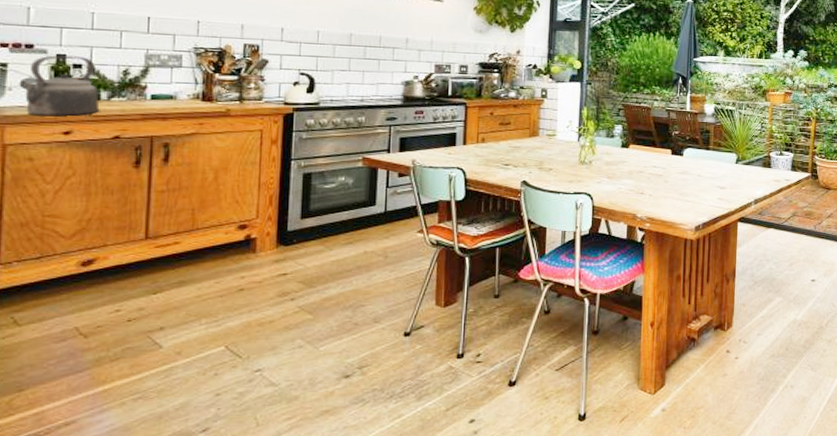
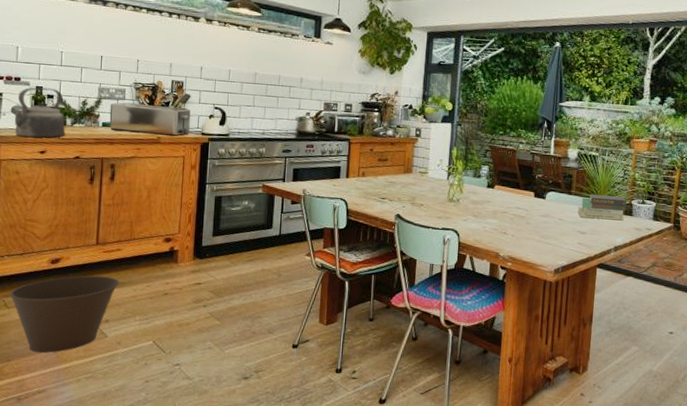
basket: none [19,276,179,376] -> present [9,275,120,353]
toaster: none [160,70,270,108] -> present [109,102,191,137]
books: none [716,148,765,173] -> present [578,193,627,221]

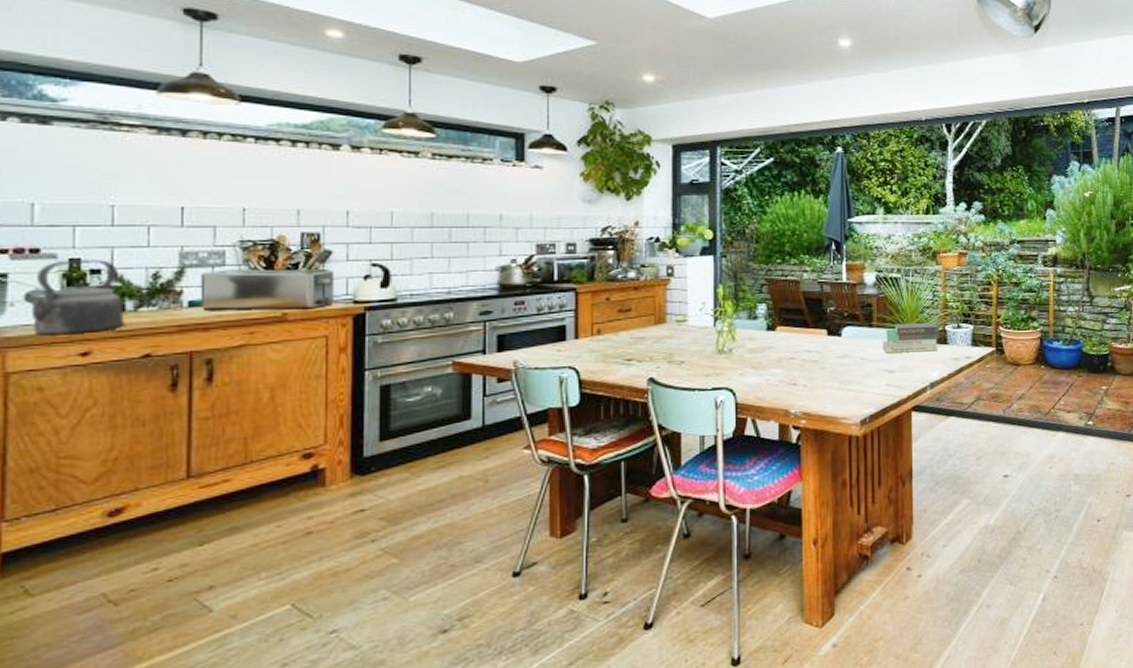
basket: present [9,275,120,353] -> none [31,522,231,656]

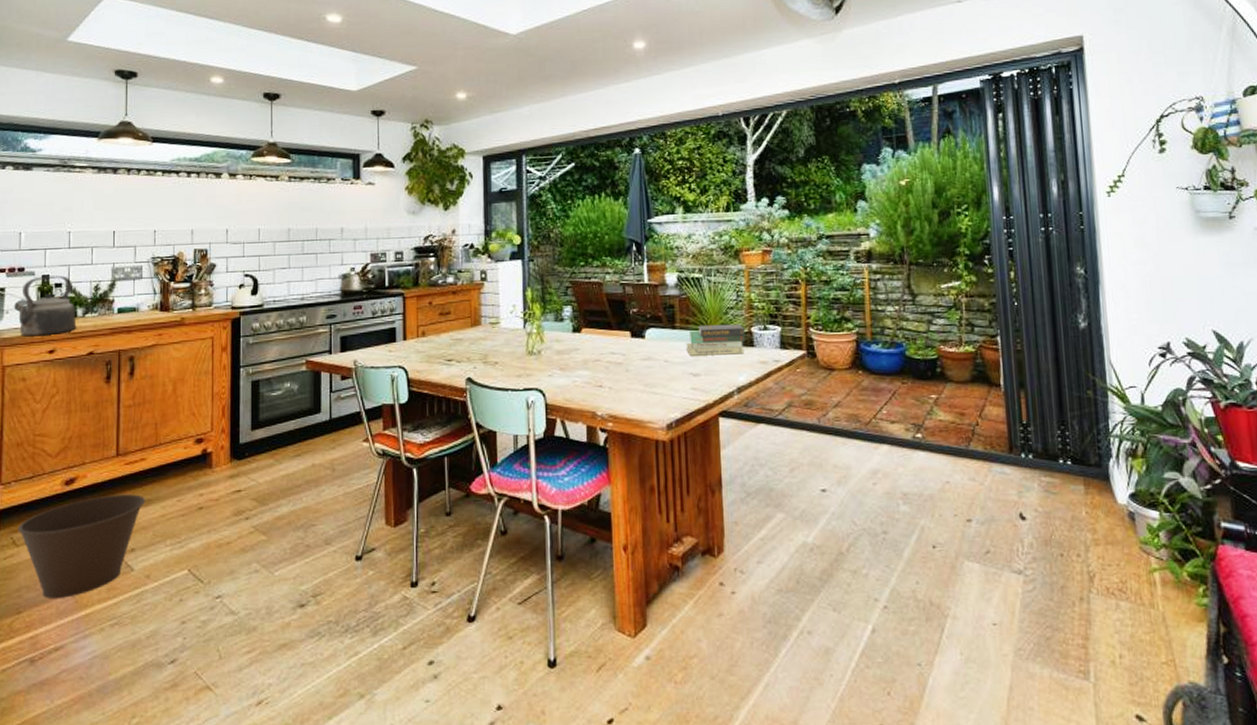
basket: none [31,522,231,656] -> present [17,494,146,598]
toaster: present [200,269,335,312] -> none [125,280,218,317]

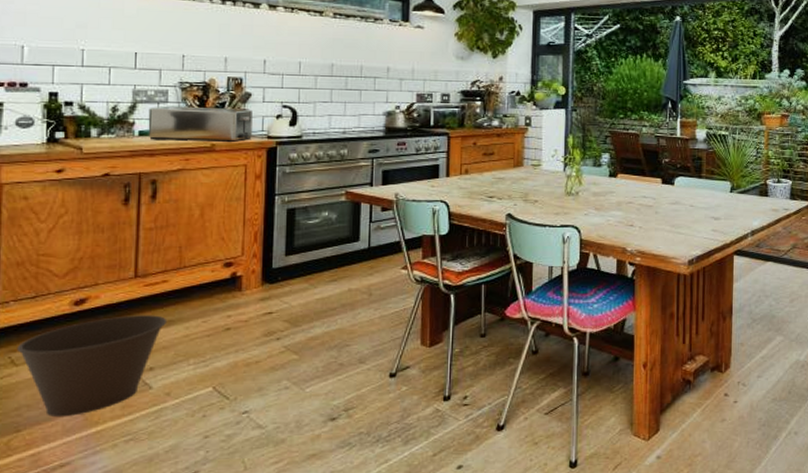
kettle: present [15,275,77,337] -> none [15,93,90,155]
toaster: none [125,280,218,317] -> present [148,106,253,143]
books: present [686,323,746,356] -> none [710,176,762,203]

